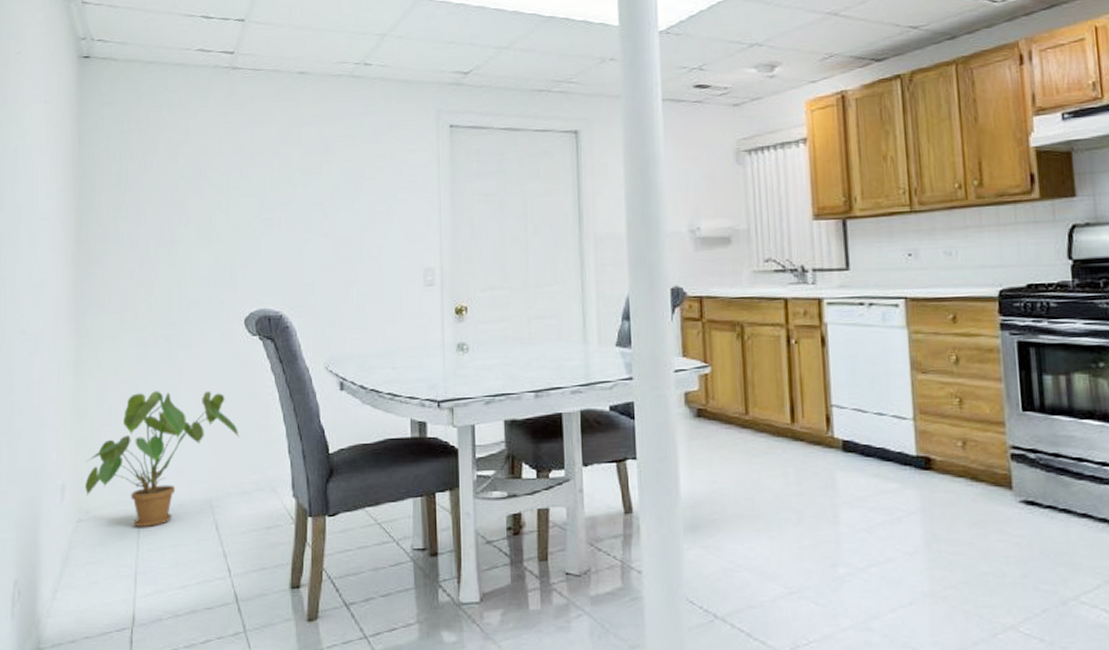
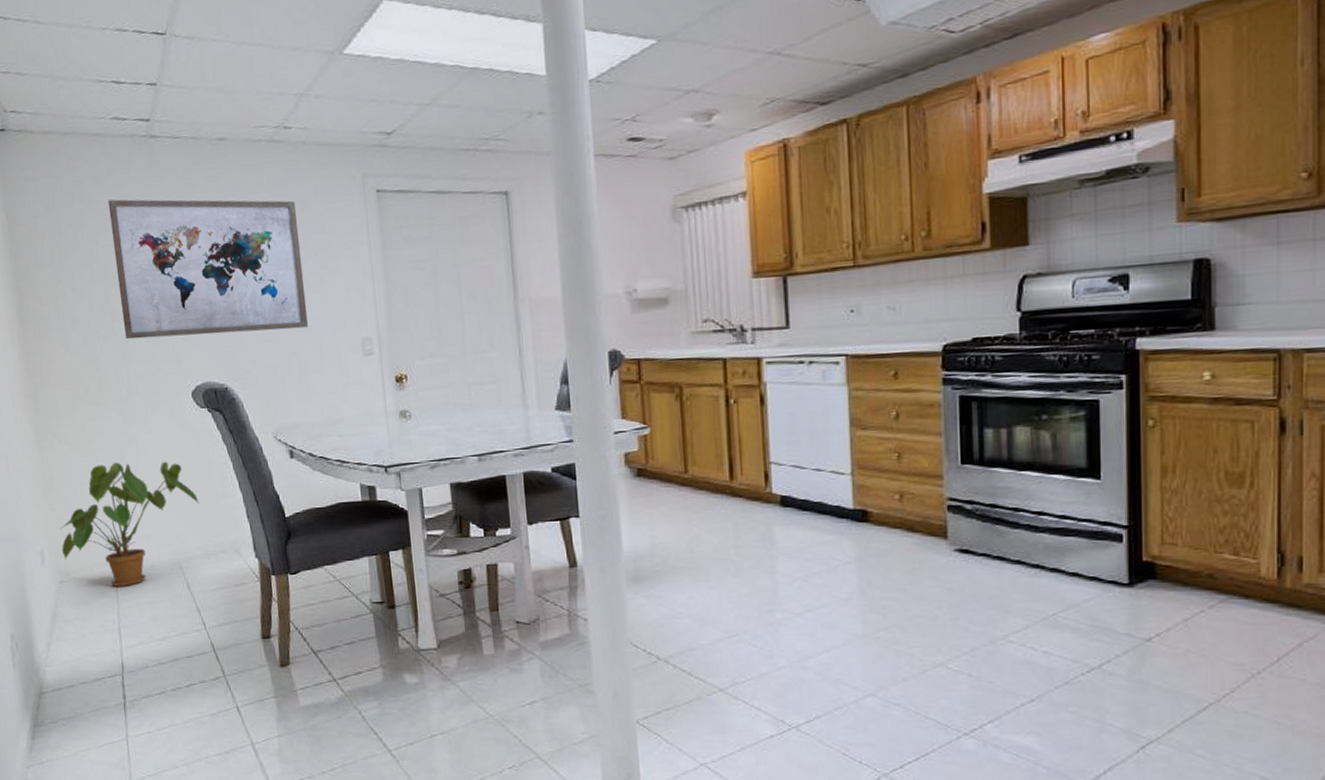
wall art: none [182,126,372,264] -> present [107,199,309,340]

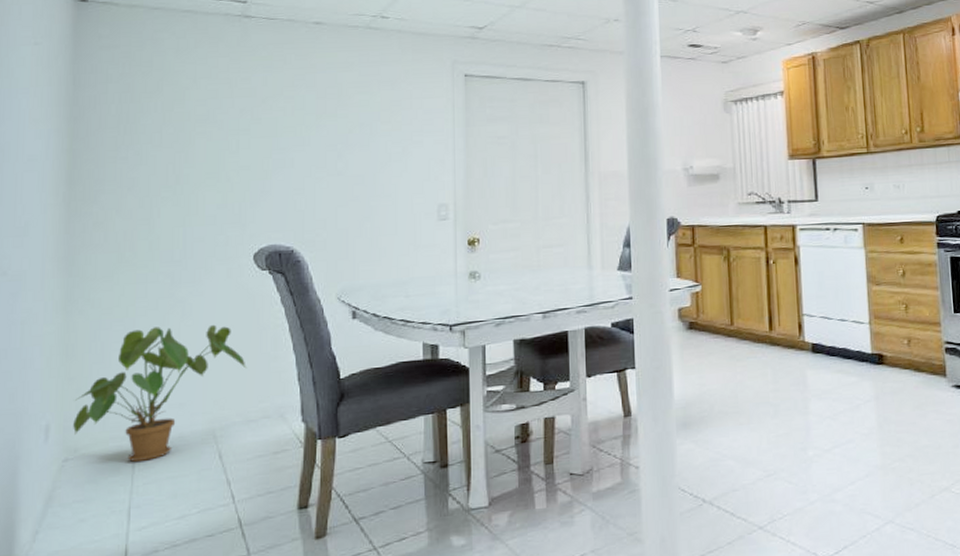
wall art: present [107,199,309,340] -> none [187,70,386,203]

